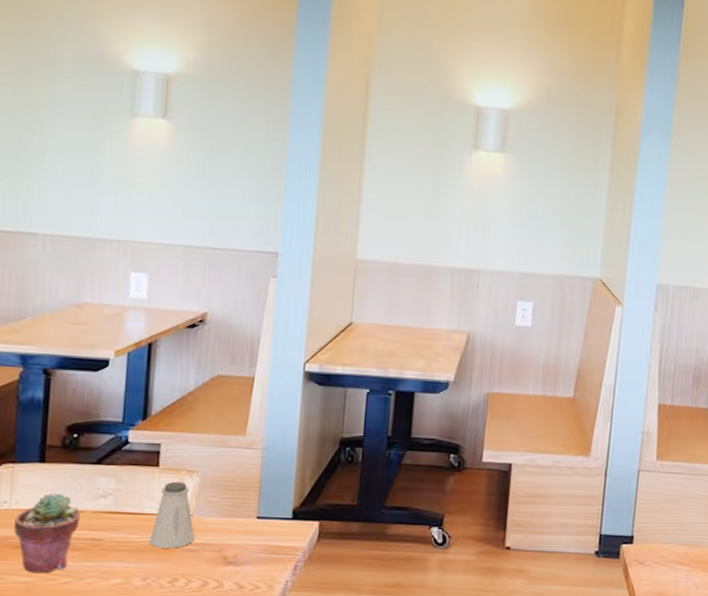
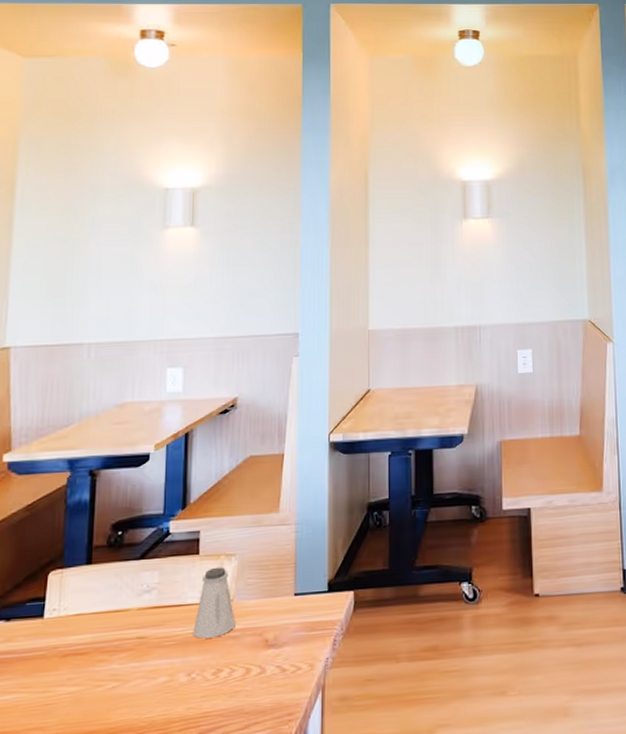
potted succulent: present [14,493,80,574] -> none [63,594,126,682]

